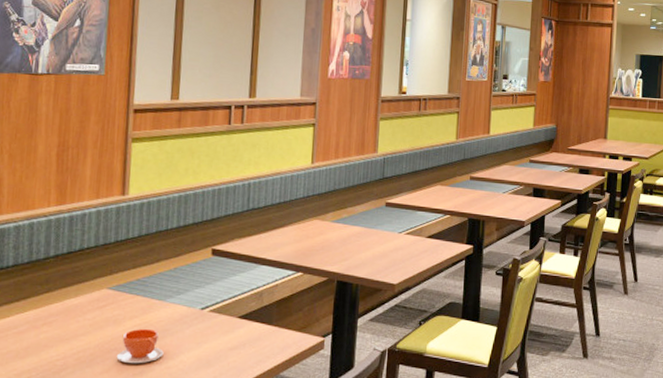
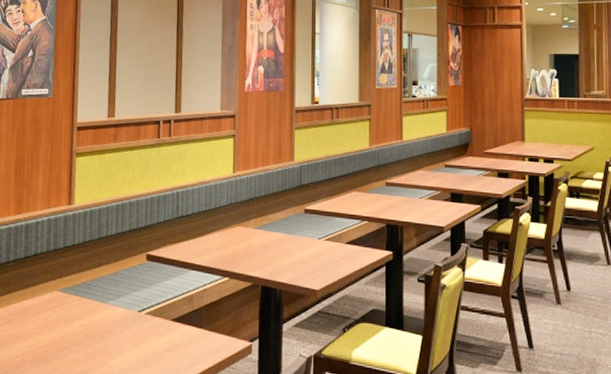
teacup: present [116,328,164,364] -> none [66,328,107,363]

